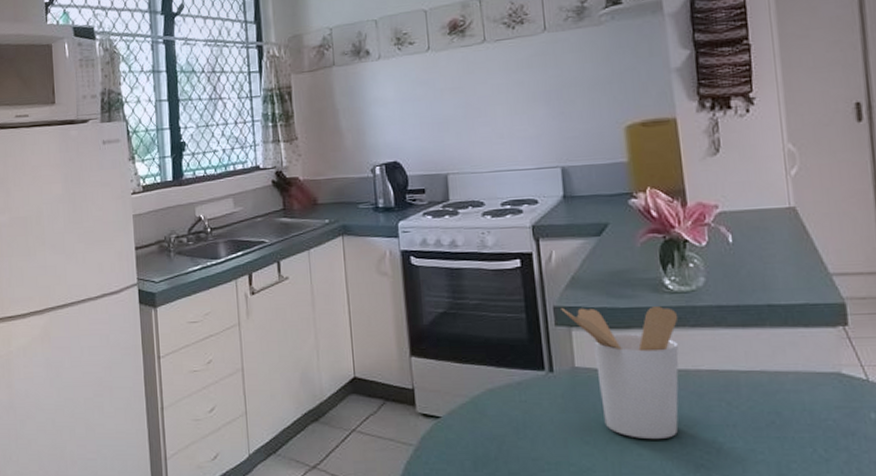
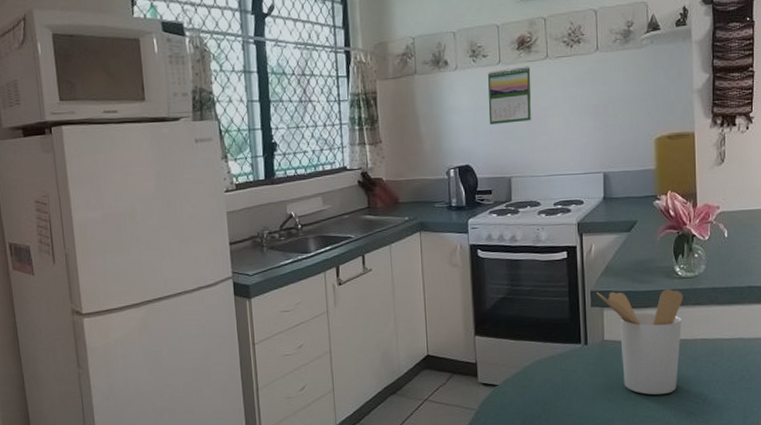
calendar: none [416,51,469,117] -> present [488,66,532,125]

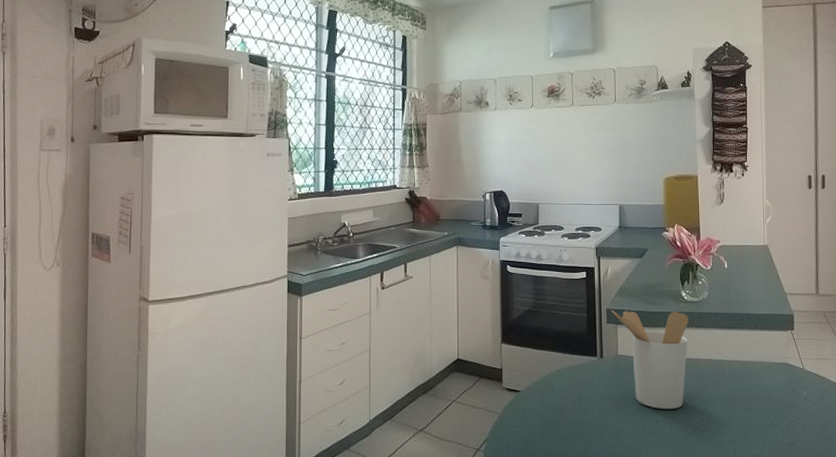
calendar: present [488,66,532,125] -> none [521,111,559,158]

